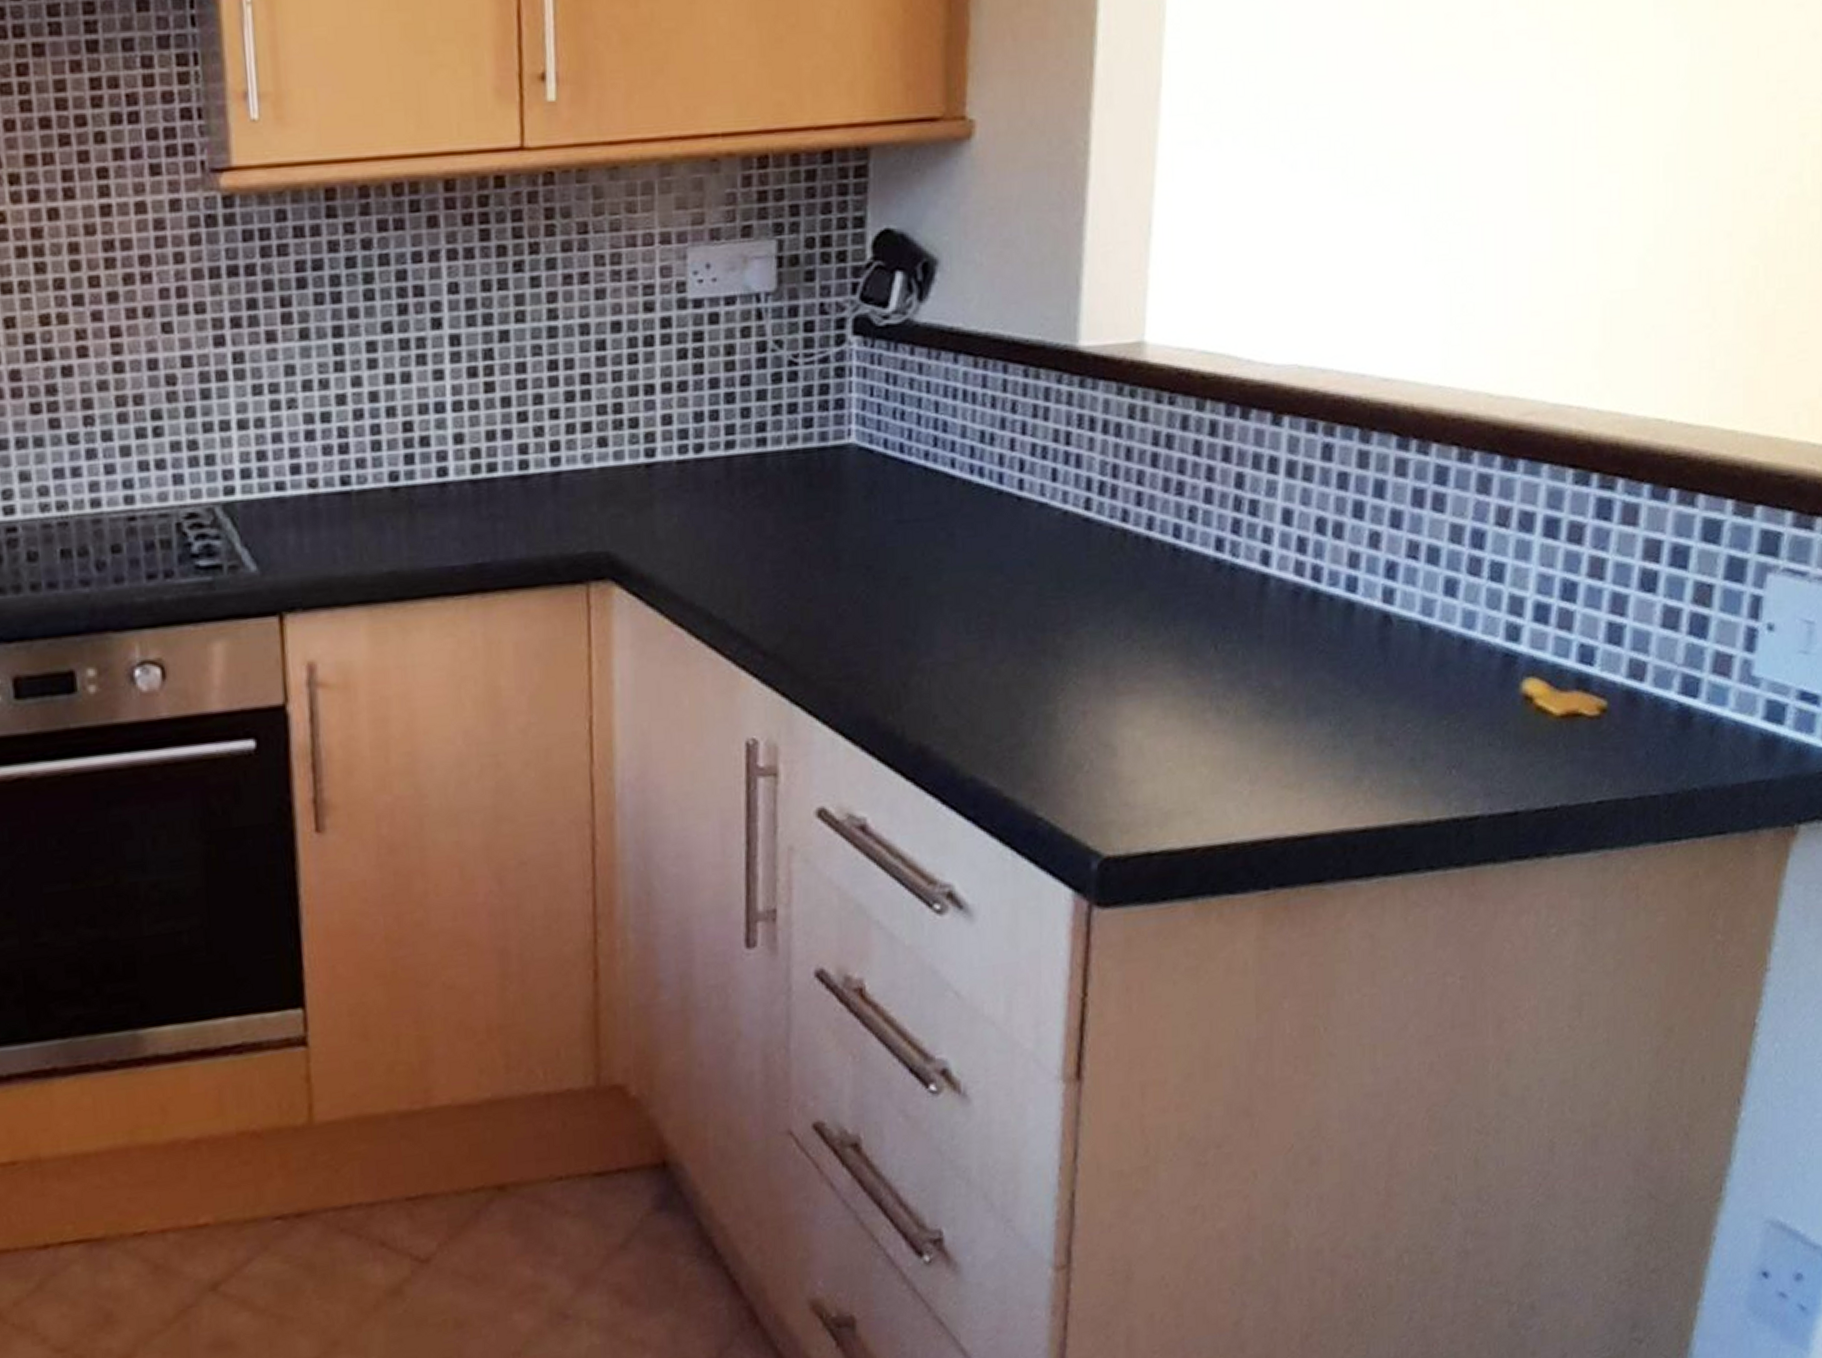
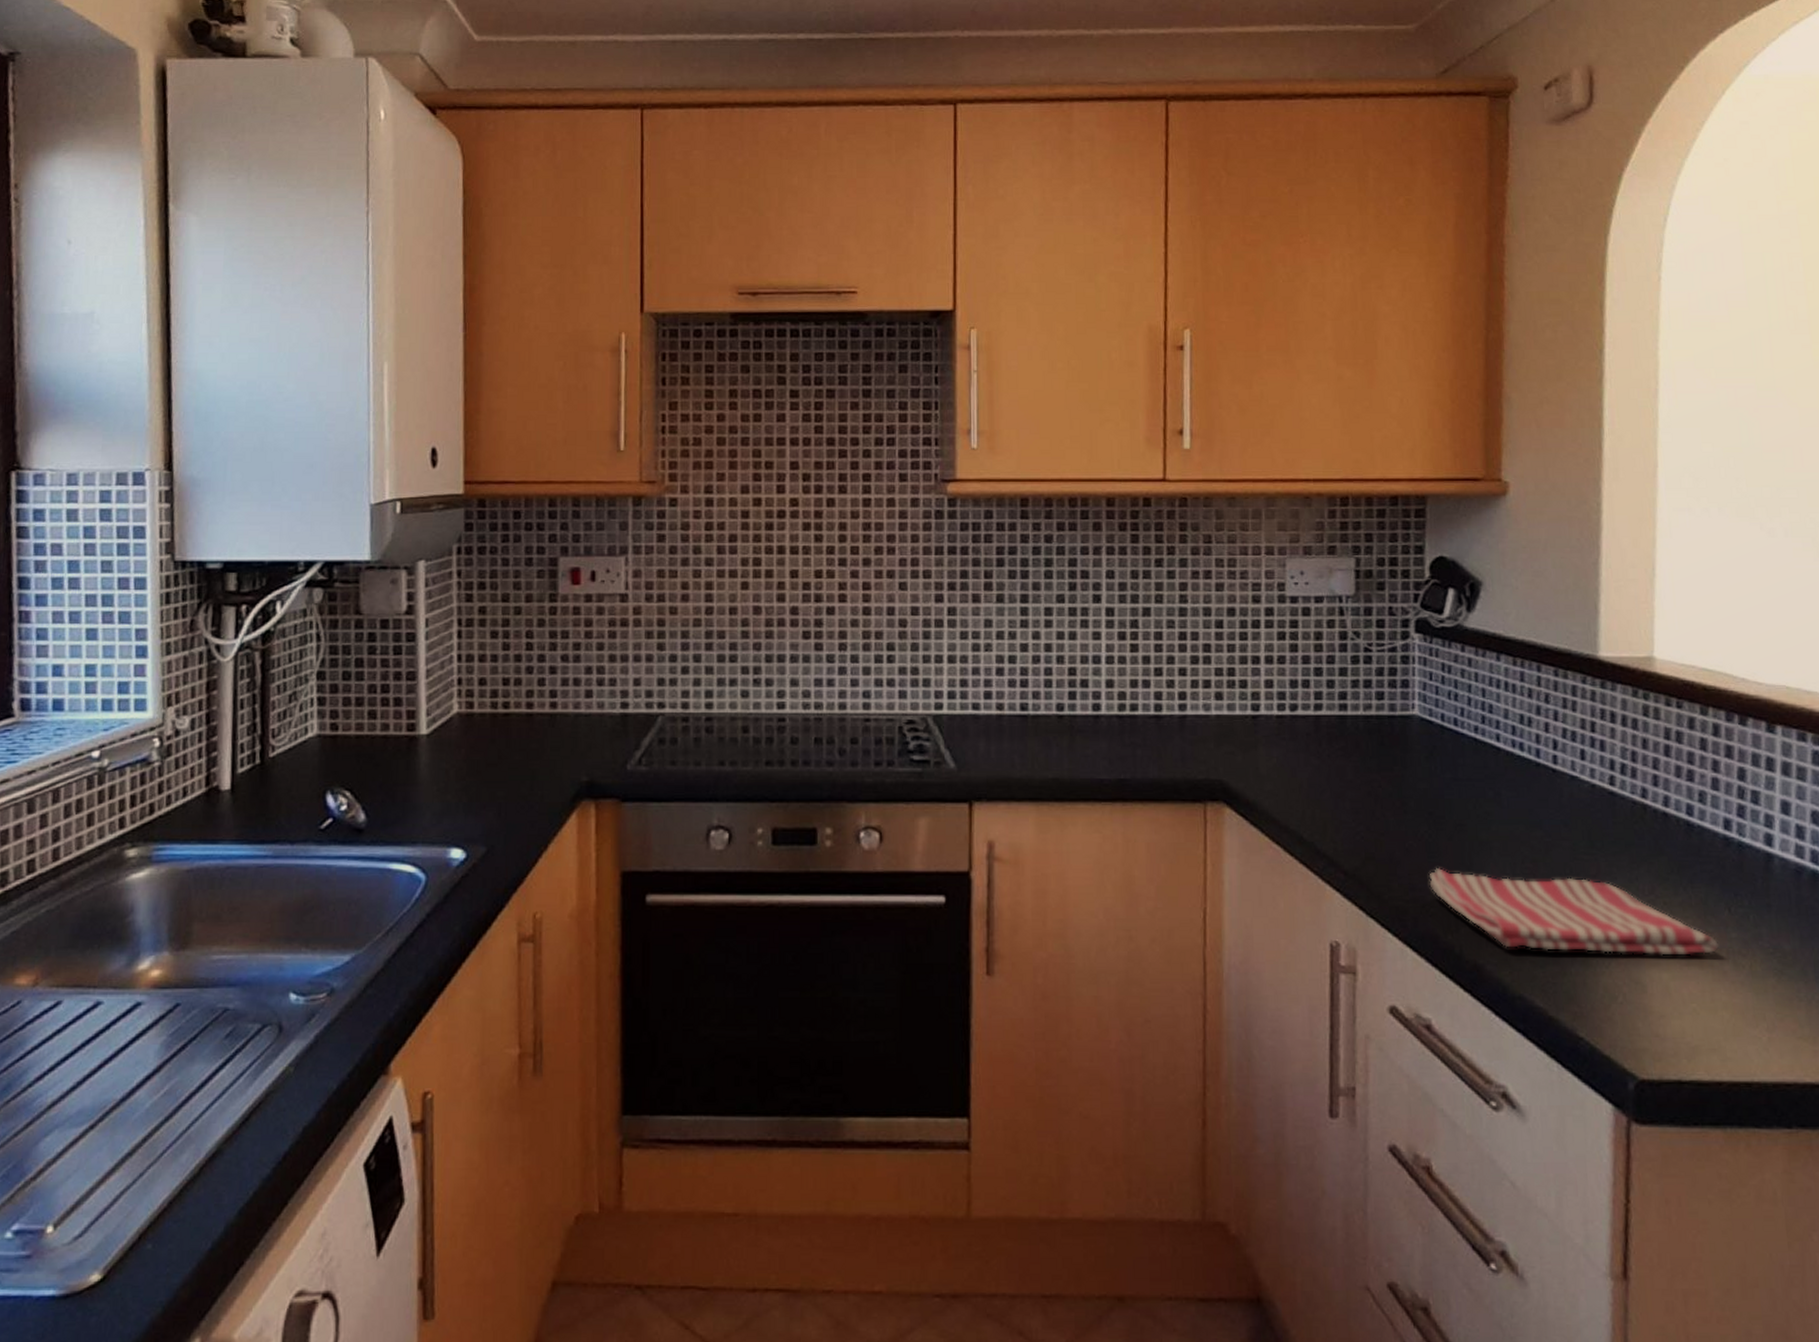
dish towel: none [866,628,1202,723] -> present [1429,867,1720,956]

